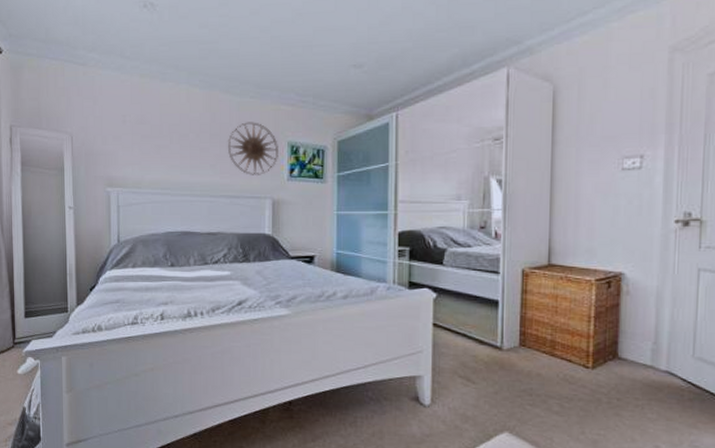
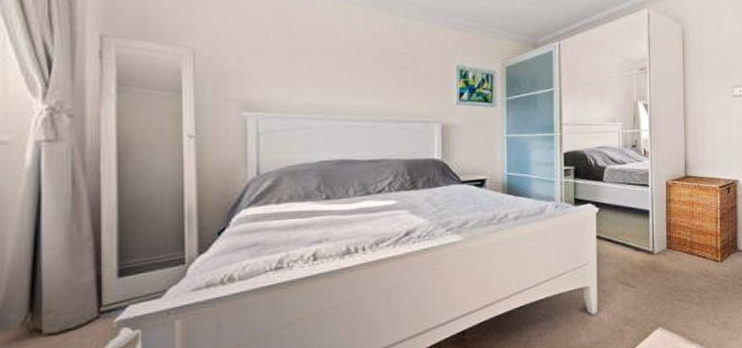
wall art: present [227,122,278,175] -> none [391,44,447,99]

